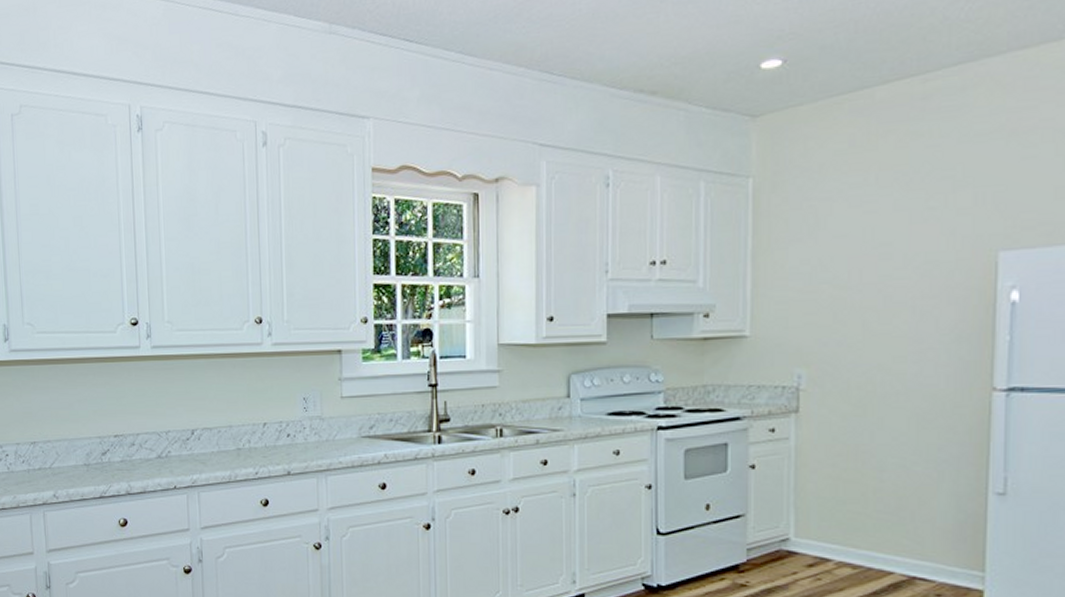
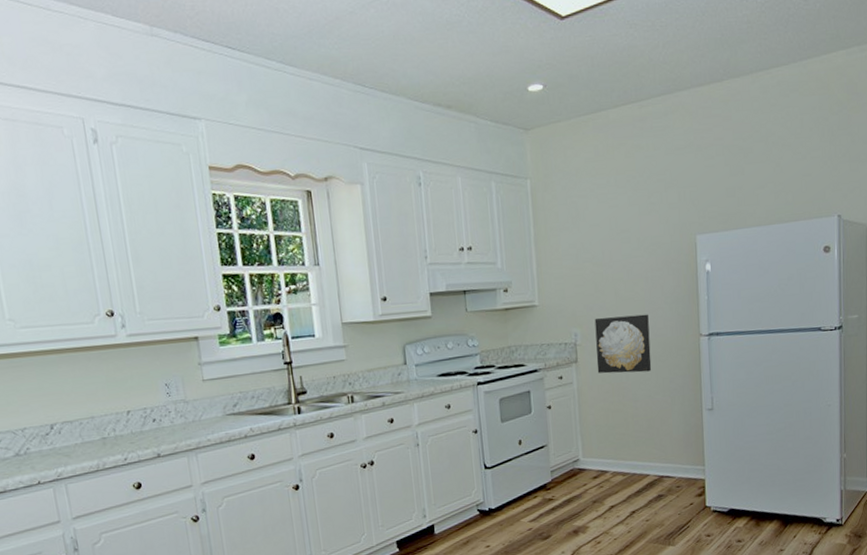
wall art: none [827,355,911,433] -> present [594,314,652,374]

